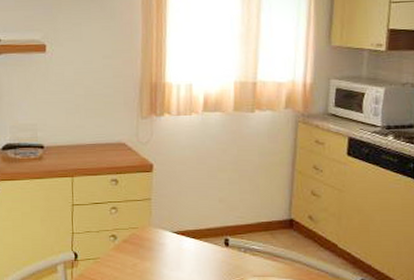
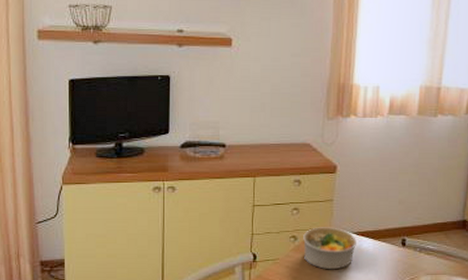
bowl: none [123,226,177,270] -> present [303,227,356,270]

